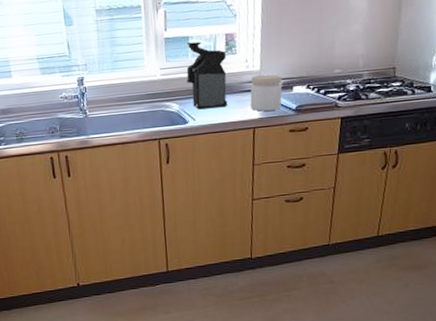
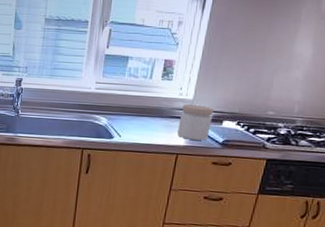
coffee maker: present [186,41,228,110] -> none [118,62,163,129]

